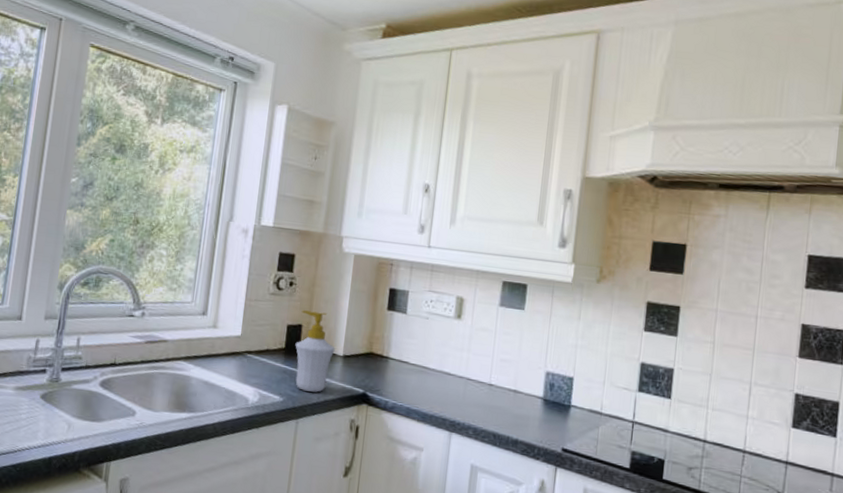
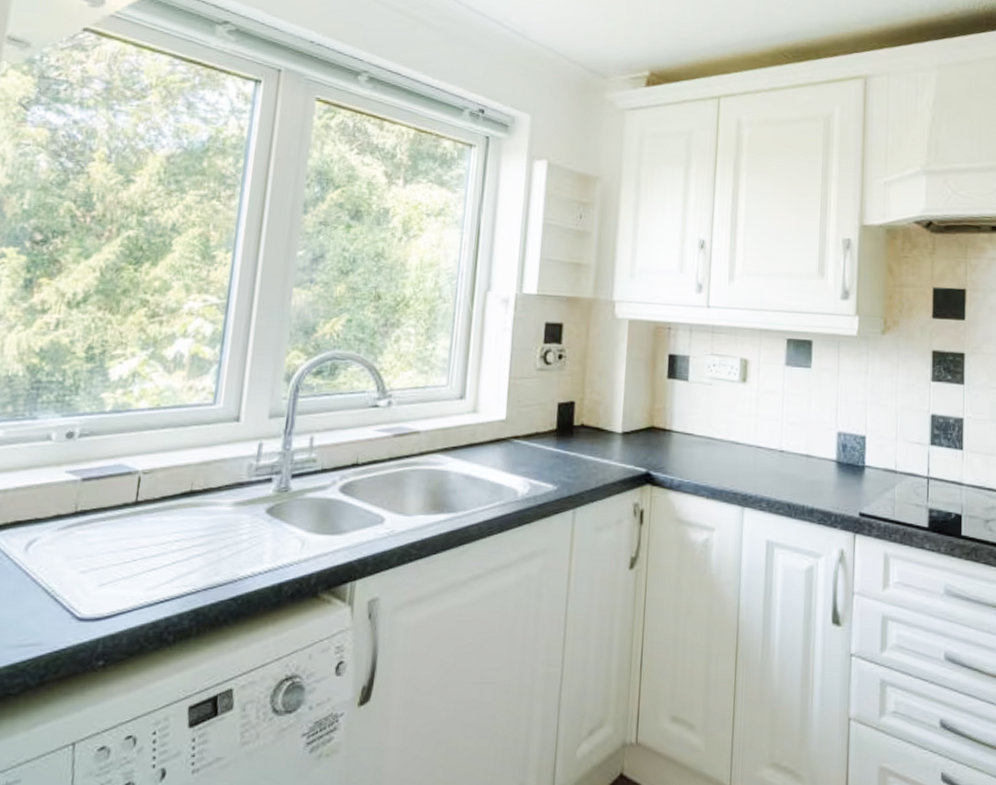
soap bottle: present [295,310,335,393] -> none [568,385,613,476]

